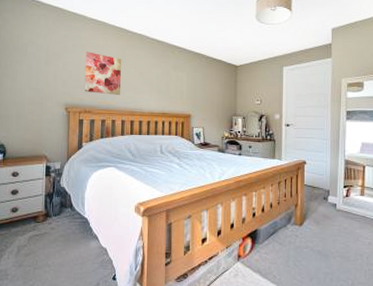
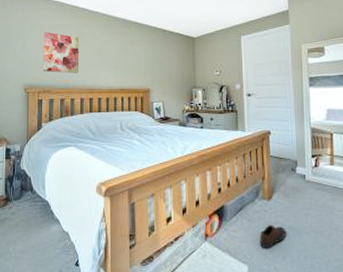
shoe: none [288,249,314,271] -> present [259,225,286,249]

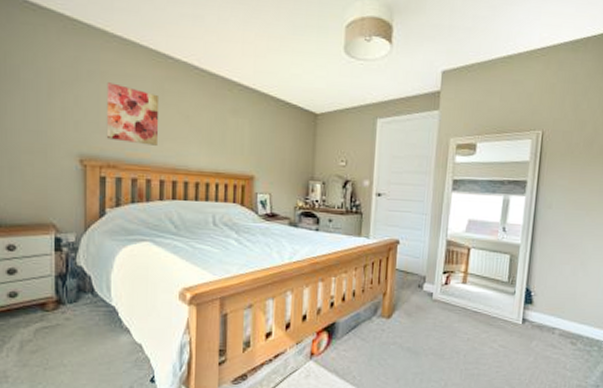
shoe: present [259,225,286,249] -> none [371,345,403,371]

